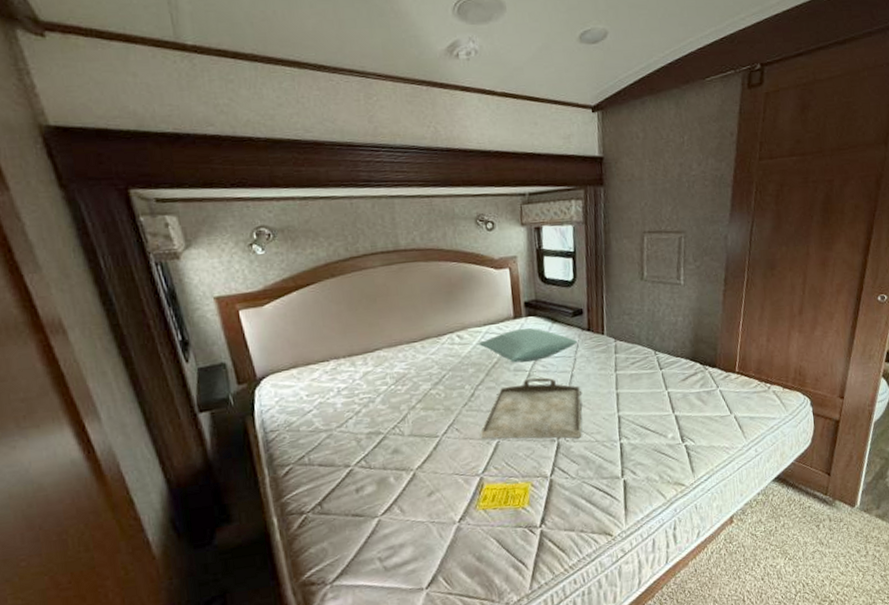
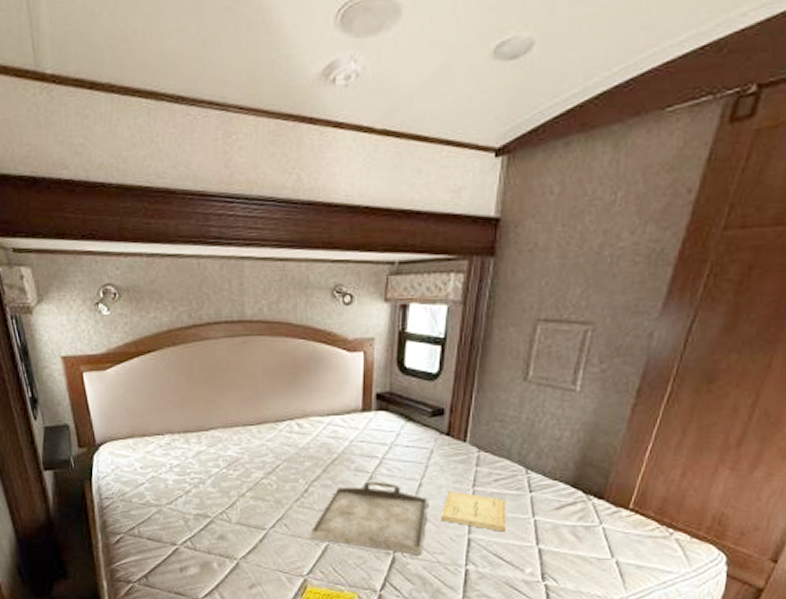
pillow: present [477,328,578,363] -> none [318,423,433,463]
book: none [592,377,647,406] -> present [440,491,507,532]

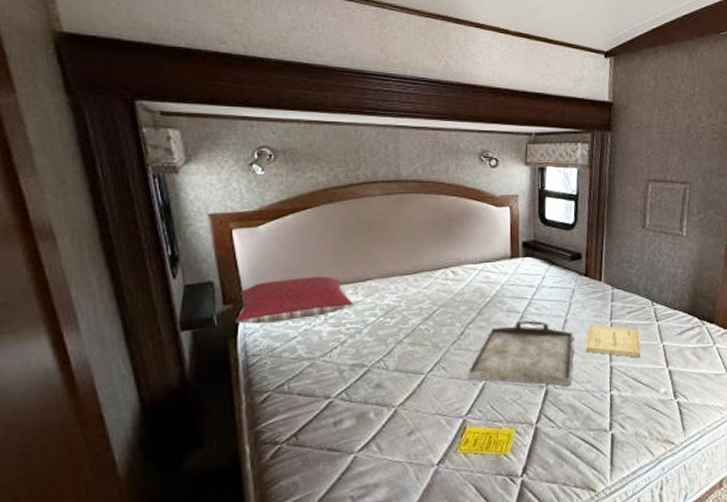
pillow: none [89,424,197,468] -> present [235,277,353,324]

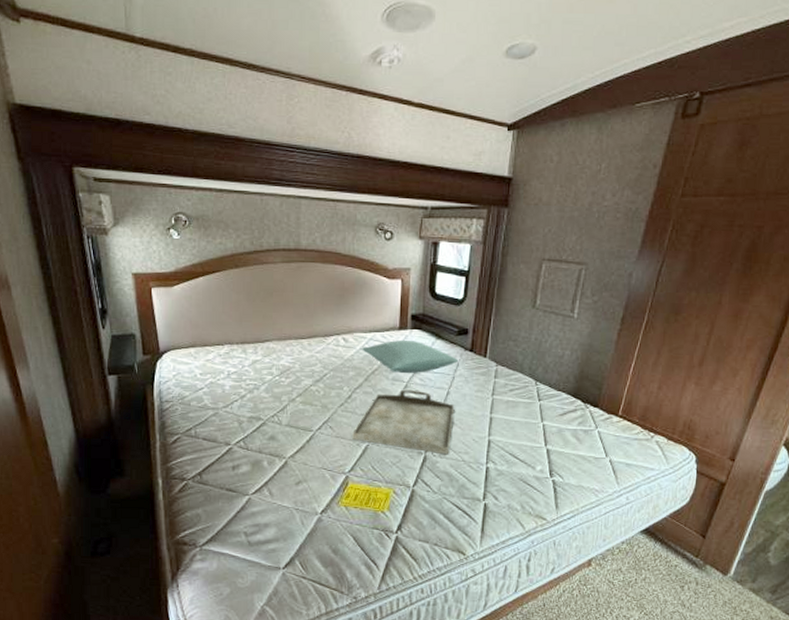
pillow: present [235,277,353,324] -> none [152,335,253,374]
pillow: none [472,268,574,304] -> present [361,339,459,374]
book: present [585,325,640,358] -> none [464,399,520,435]

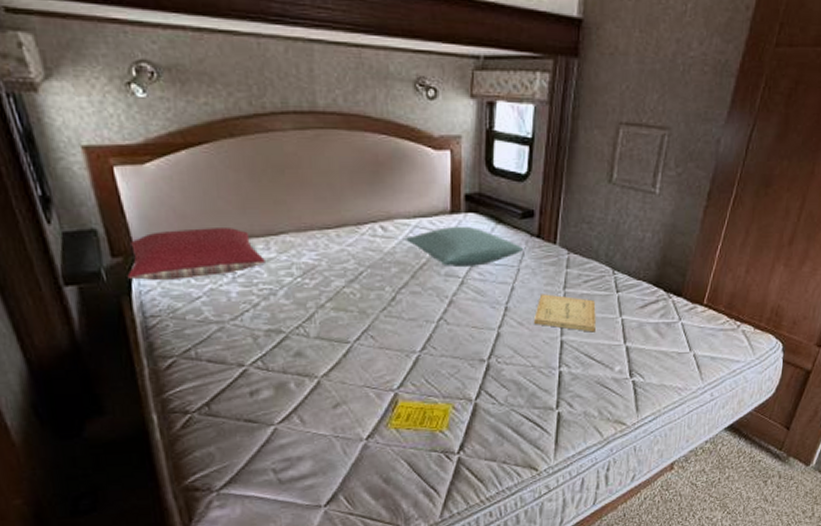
pillow: none [152,335,253,374] -> present [127,228,265,280]
serving tray: present [352,389,455,455] -> none [399,286,521,361]
book: none [464,399,520,435] -> present [533,294,596,332]

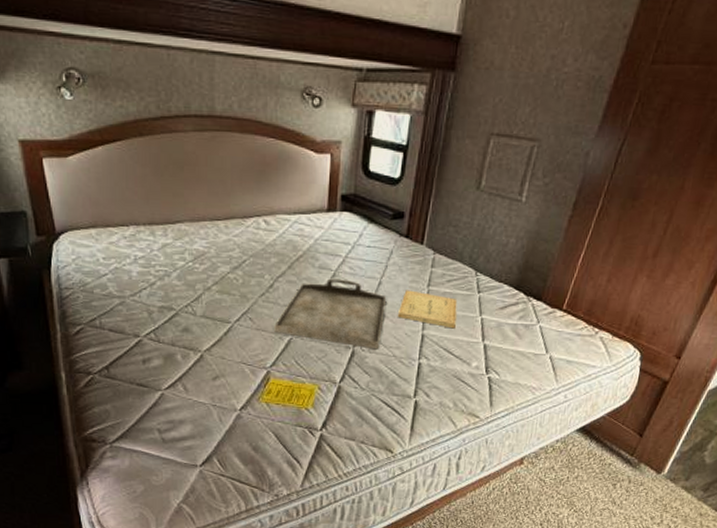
pillow: present [127,228,265,280] -> none [48,214,163,258]
serving tray: none [399,286,521,361] -> present [274,278,387,350]
pillow: present [404,226,524,268] -> none [284,223,393,262]

